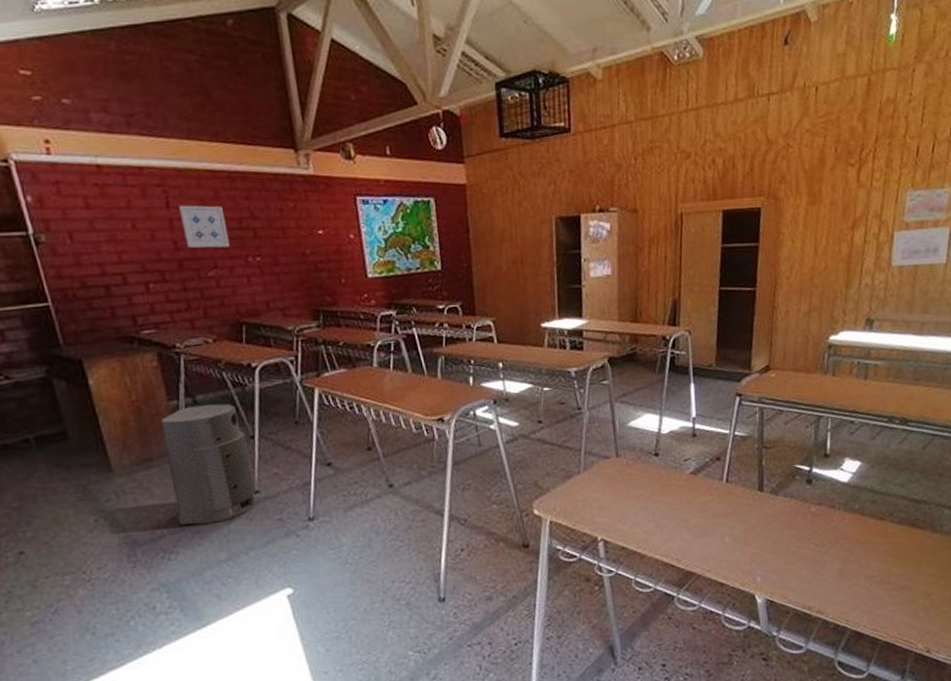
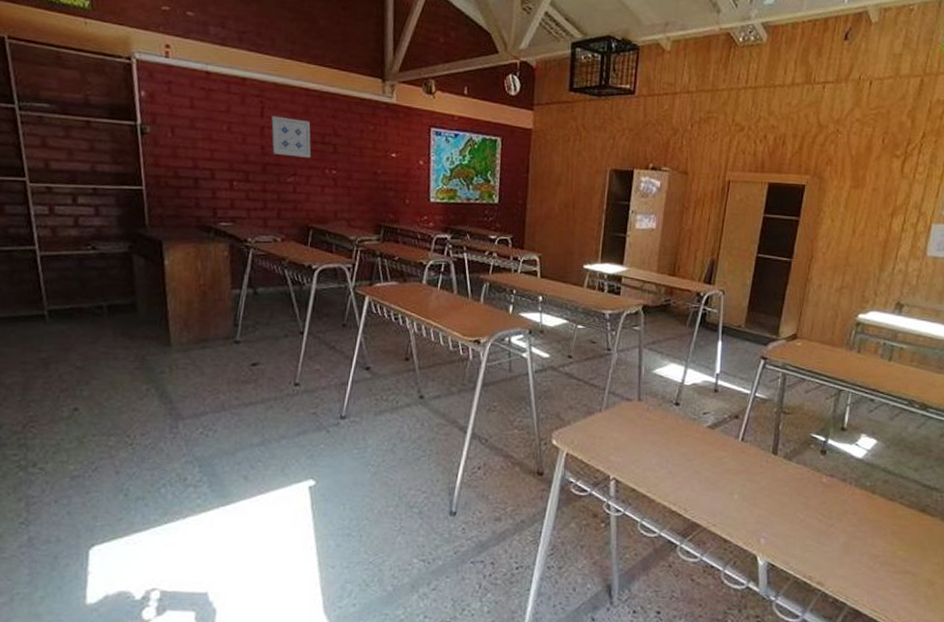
air purifier: present [161,403,256,525] -> none [220,297,297,408]

